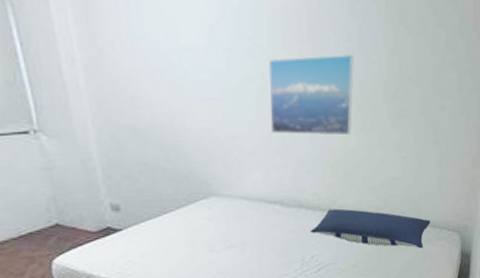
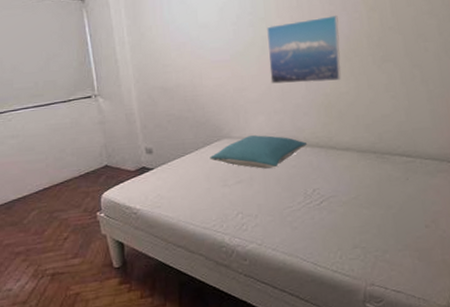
pillow: none [194,194,309,233] -> present [209,135,308,169]
pillow: present [310,208,431,248] -> none [310,145,429,181]

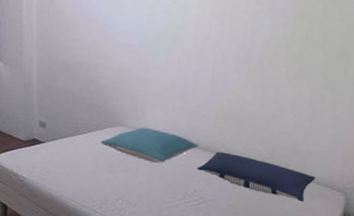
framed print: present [267,16,342,84] -> none [176,15,262,89]
pillow: none [310,145,429,181] -> present [196,151,316,201]

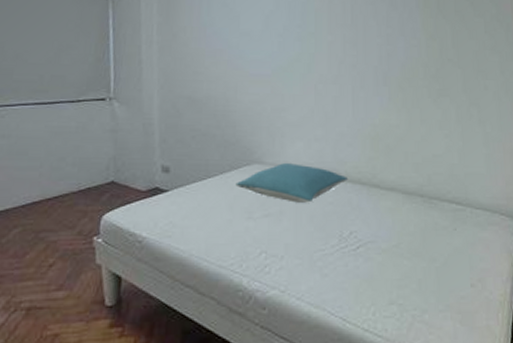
pillow: present [196,151,316,201] -> none [349,183,480,232]

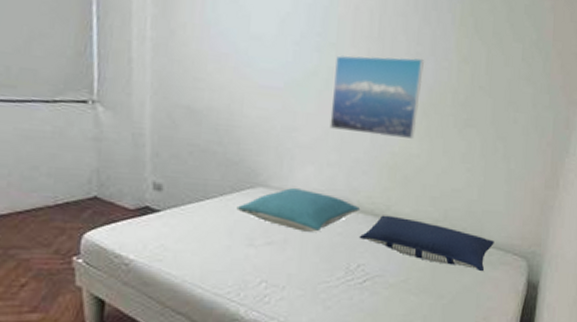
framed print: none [314,39,395,112] -> present [329,54,424,140]
pillow: none [349,183,480,232] -> present [359,215,494,271]

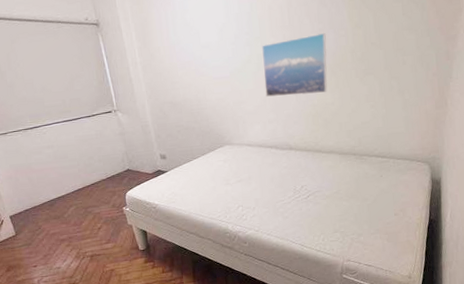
pillow: present [236,188,361,232] -> none [214,141,297,170]
pillow: present [359,215,494,271] -> none [299,149,401,177]

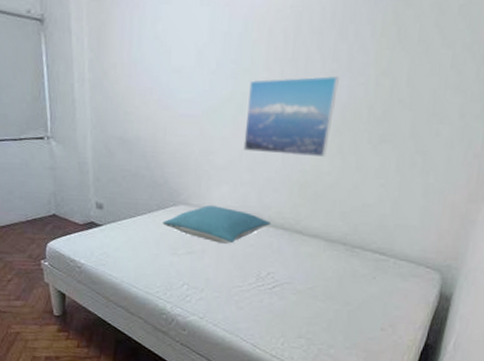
pillow: none [214,141,297,170] -> present [162,205,271,244]

